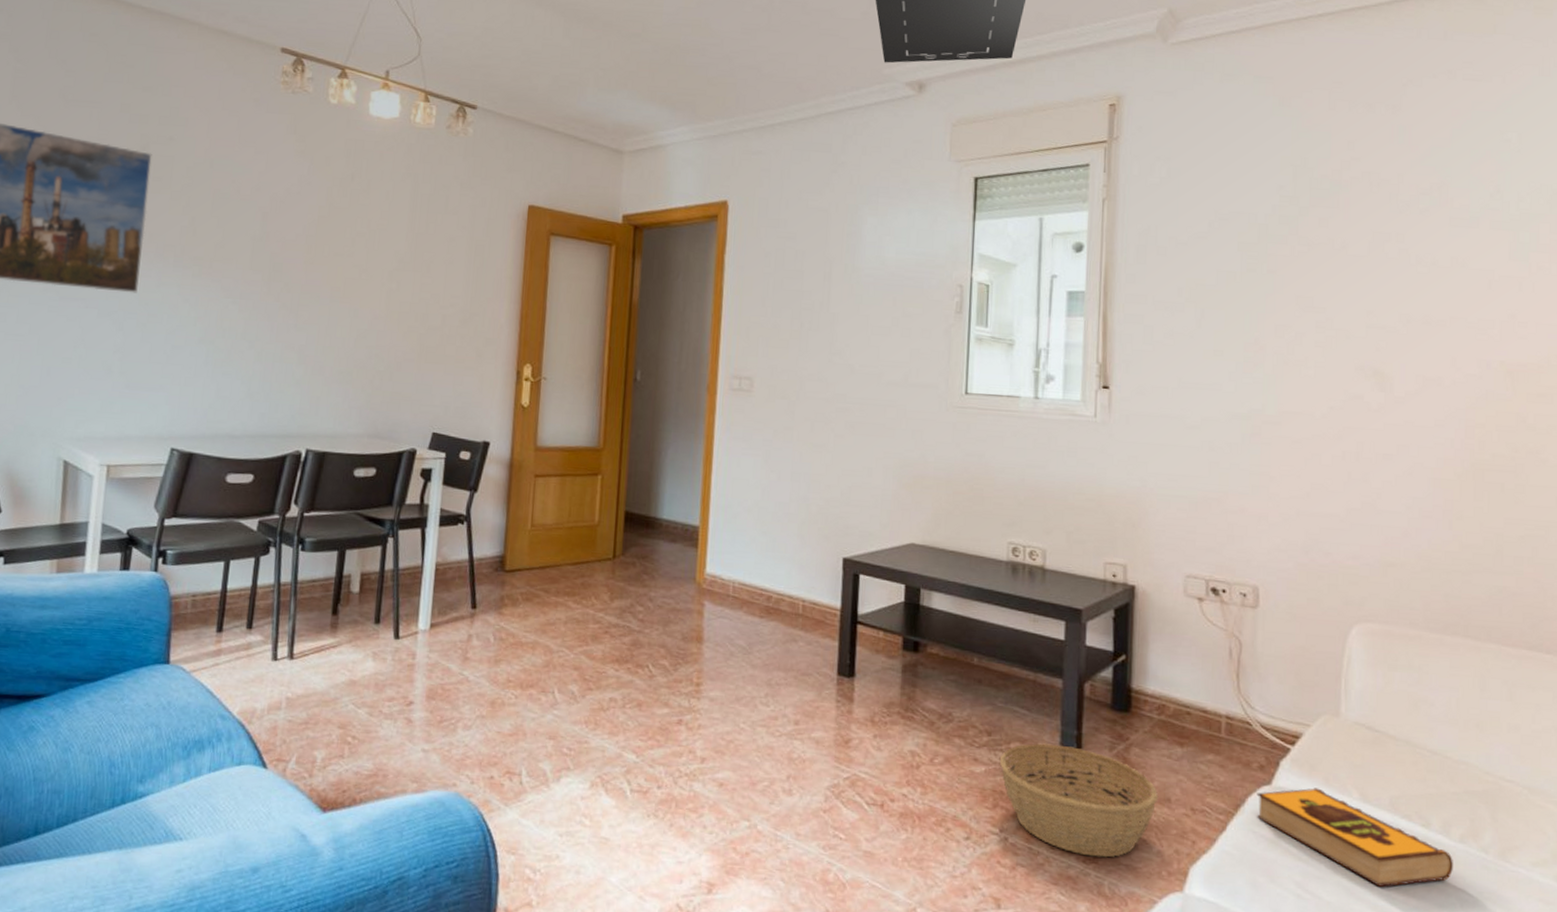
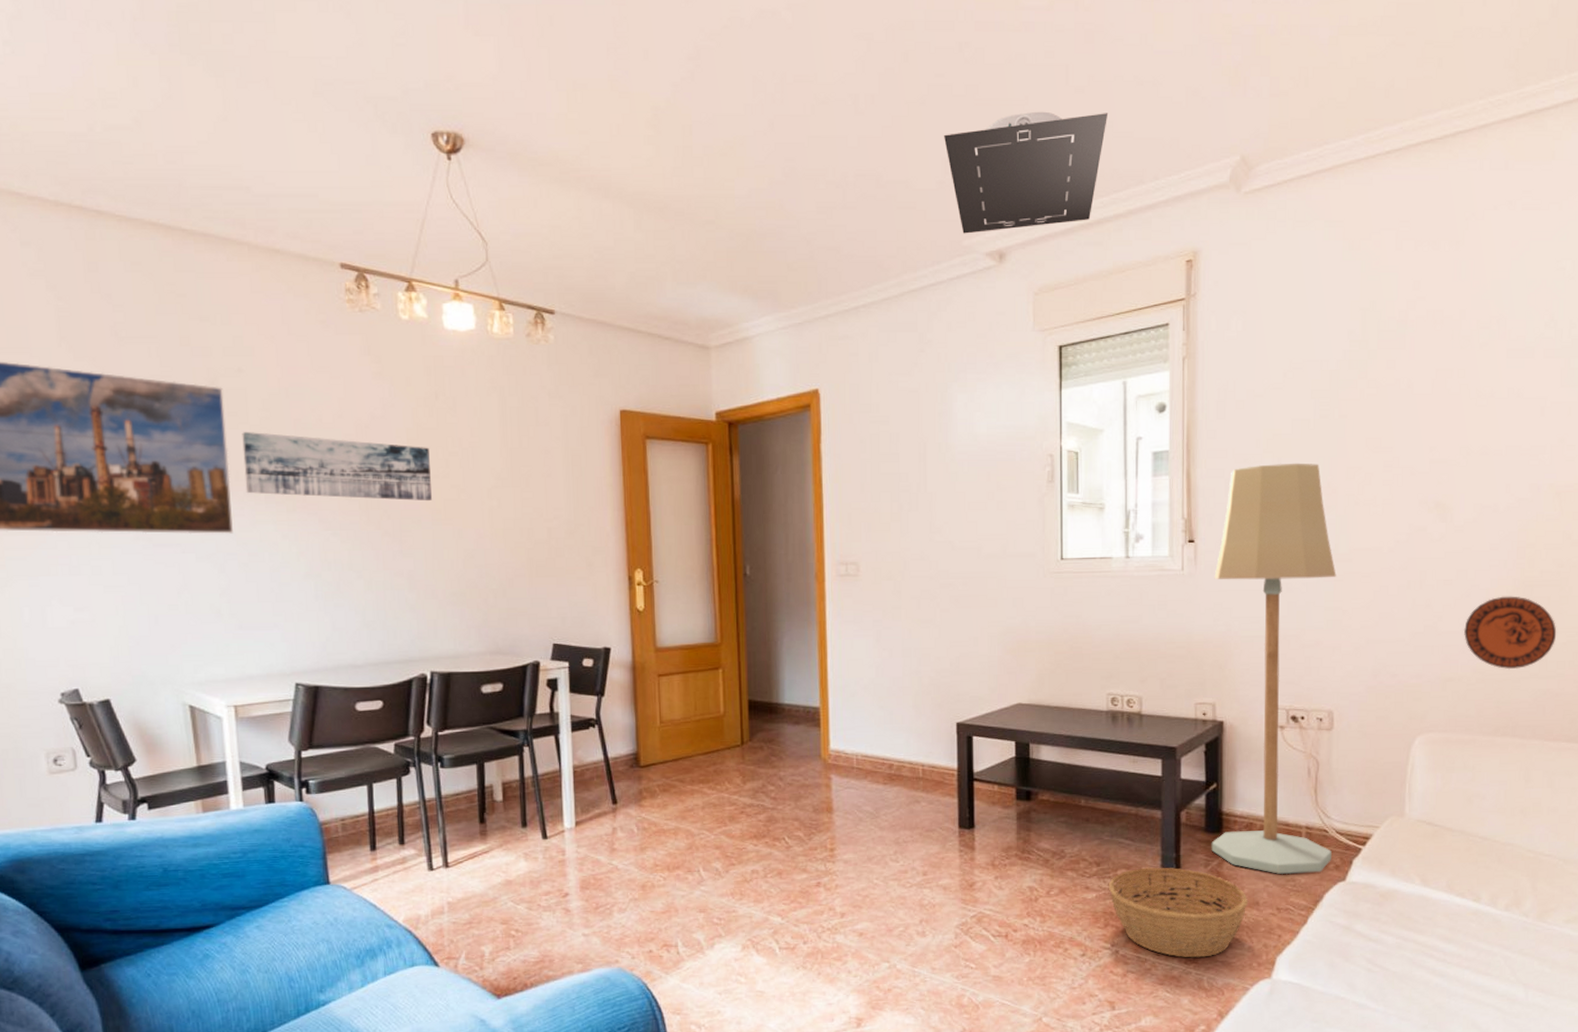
wall art: none [156,197,338,279] -> present [242,432,432,502]
floor lamp: none [1117,314,1264,772] -> present [1211,463,1337,875]
hardback book: present [1256,788,1453,888] -> none [1333,879,1499,956]
decorative plate: none [1406,477,1513,561] -> present [1463,596,1557,670]

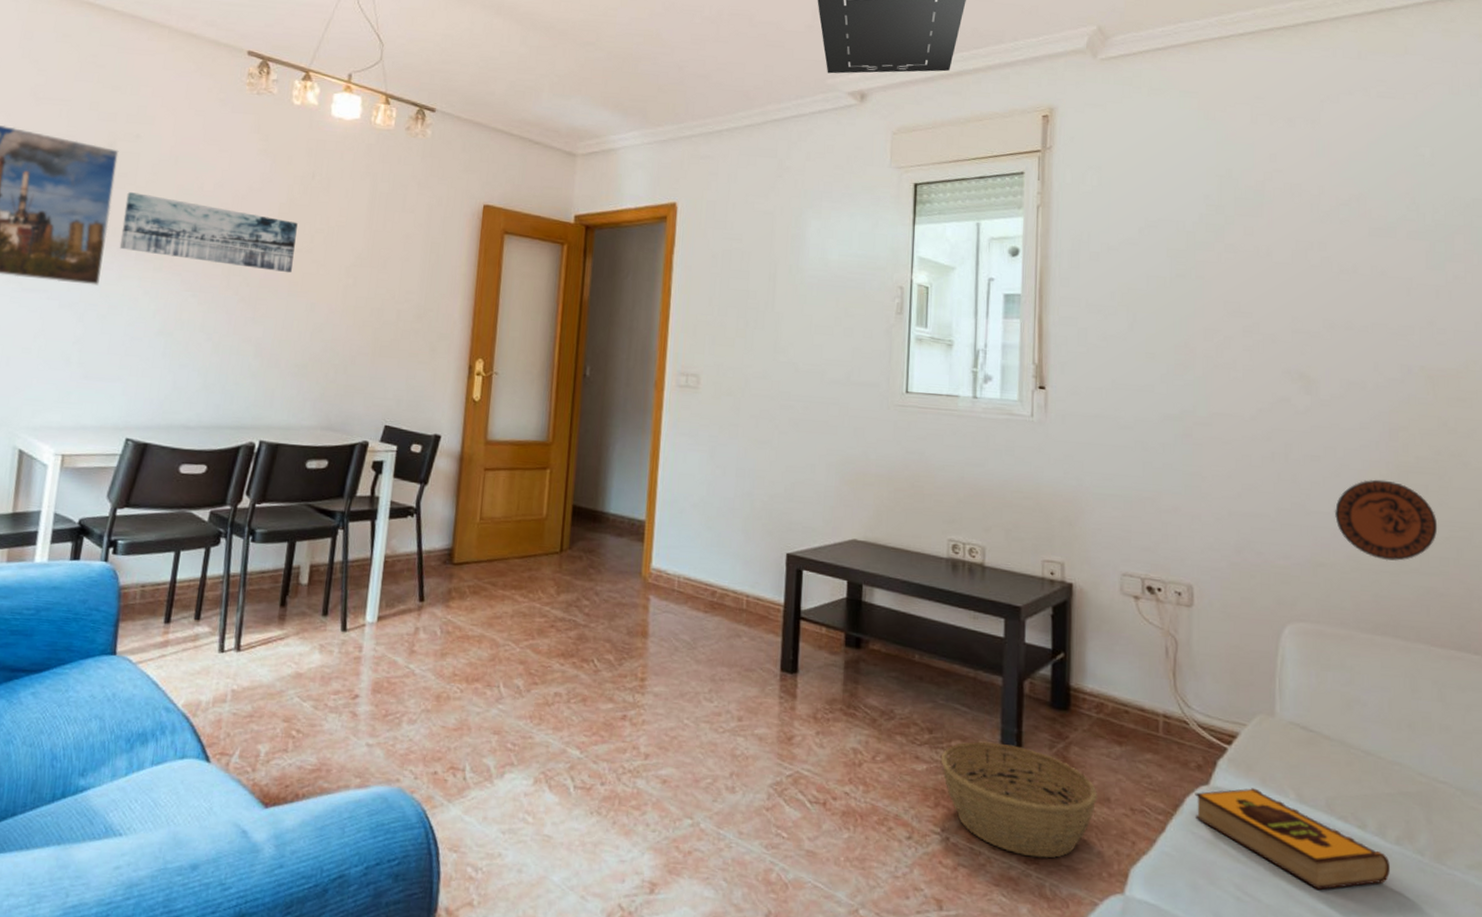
floor lamp: present [1211,463,1337,875] -> none [1057,317,1195,771]
hardback book: none [1333,879,1499,956] -> present [1195,788,1390,891]

